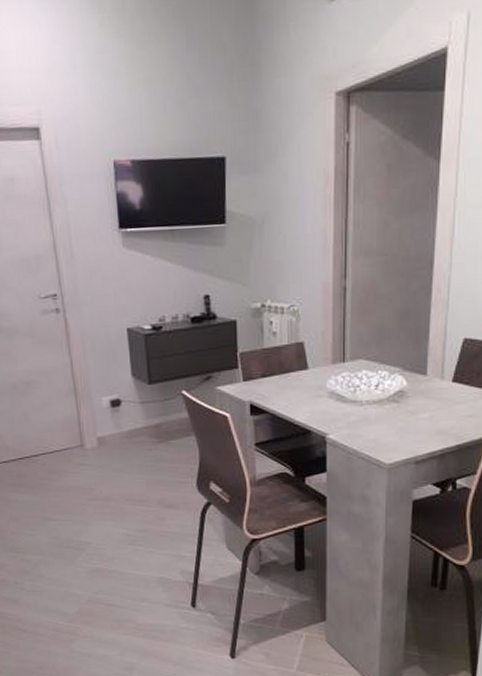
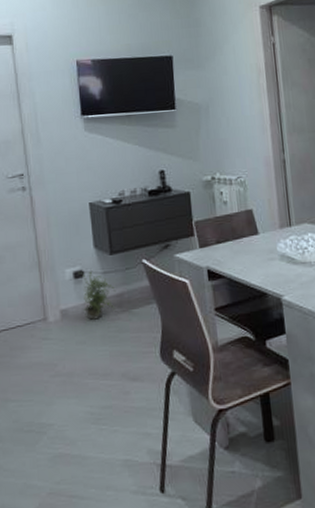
potted plant: none [115,398,154,449] -> present [78,269,116,320]

